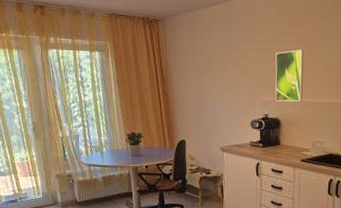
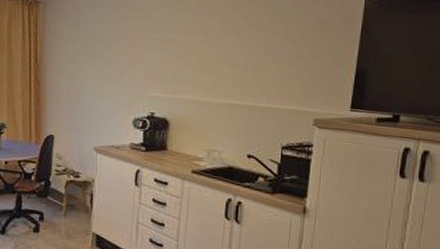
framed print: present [275,49,304,102] -> none [164,40,202,101]

